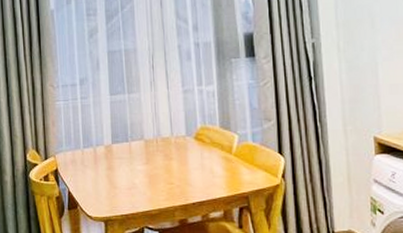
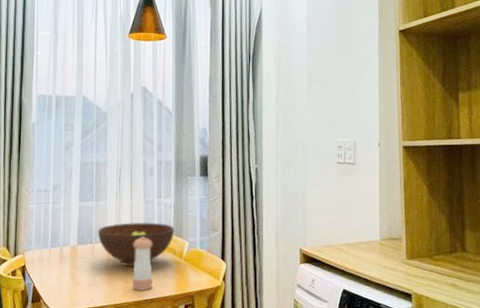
fruit bowl: none [133,115,221,167] -> present [97,223,175,267]
pepper shaker: none [174,131,200,193] -> present [132,237,152,291]

